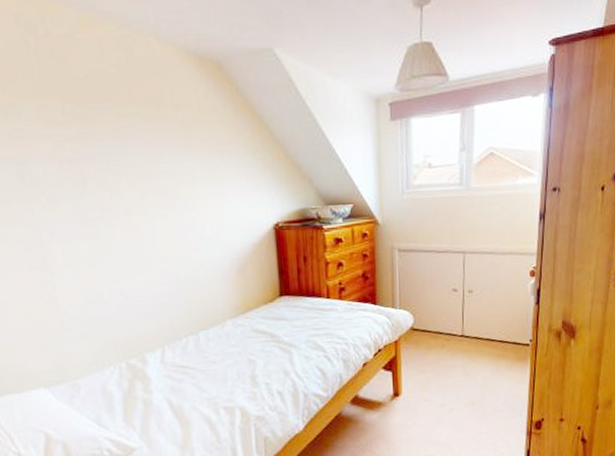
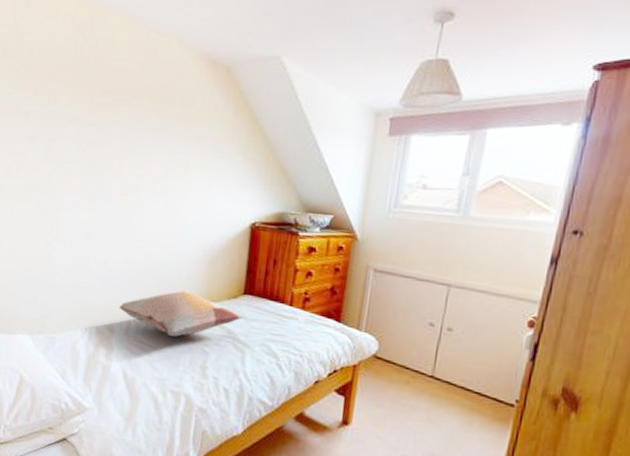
decorative pillow: none [148,304,283,353] -> present [119,291,243,337]

